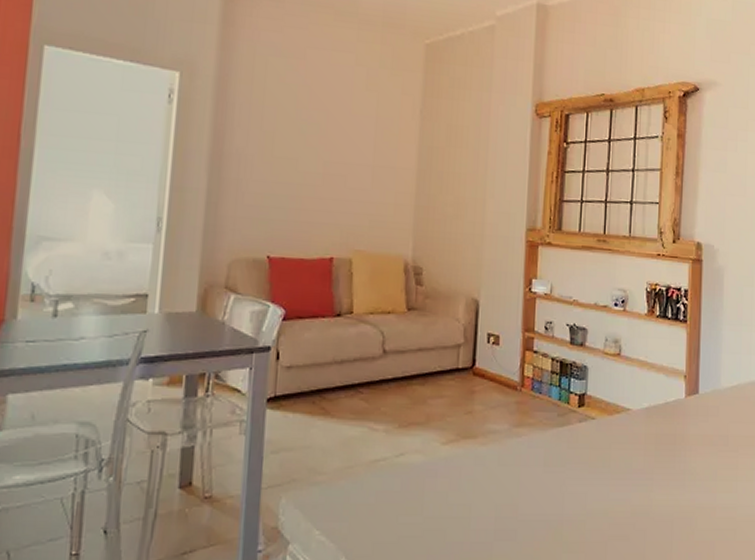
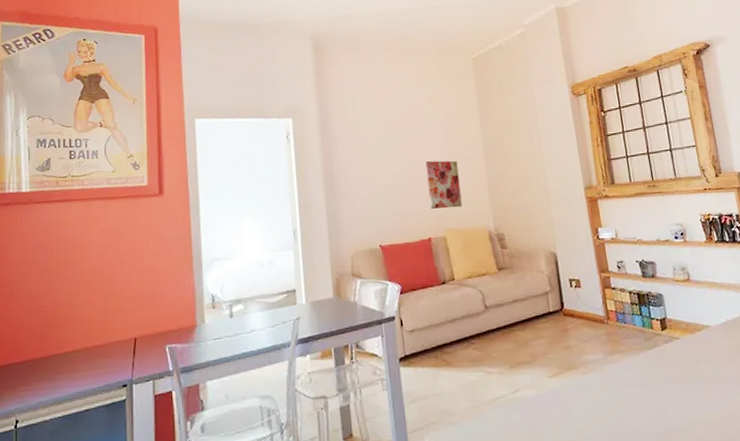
wall art: none [339,162,383,226] -> present [425,160,463,209]

